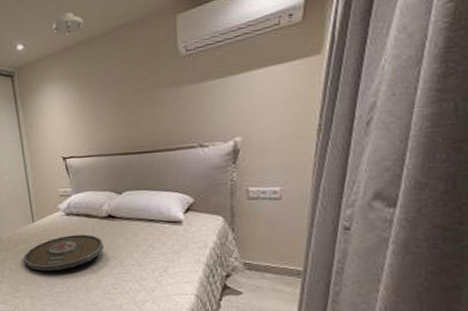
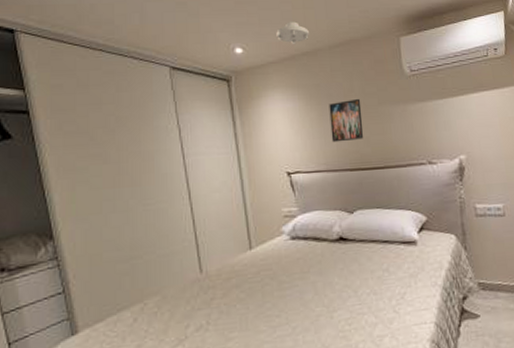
serving tray: present [24,234,104,272] -> none [237,261,335,311]
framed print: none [101,84,134,129] -> present [329,98,364,143]

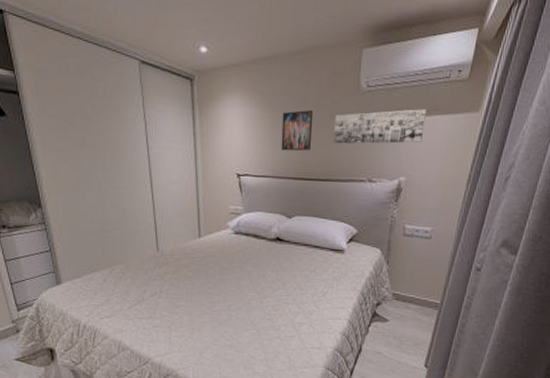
ceiling light: present [276,21,309,44] -> none [240,22,273,47]
wall art: none [383,87,475,129] -> present [333,109,426,144]

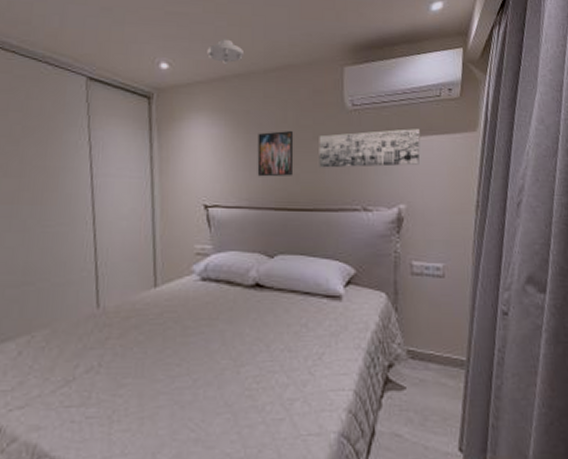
ceiling light: none [240,22,273,47] -> present [207,39,243,64]

